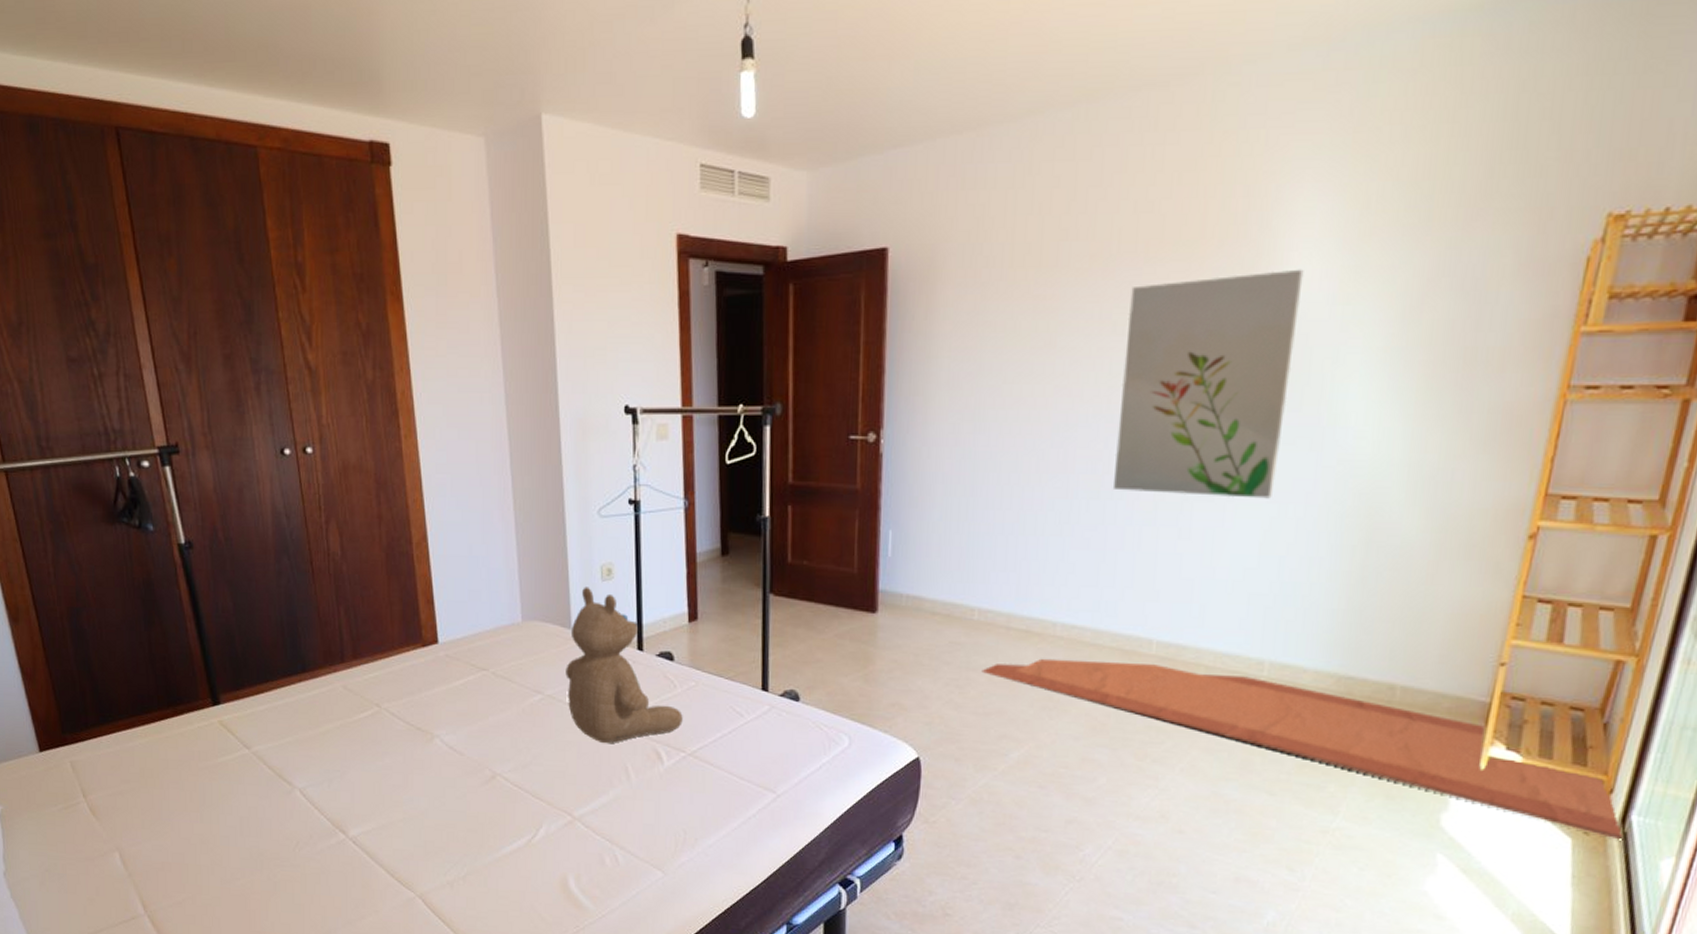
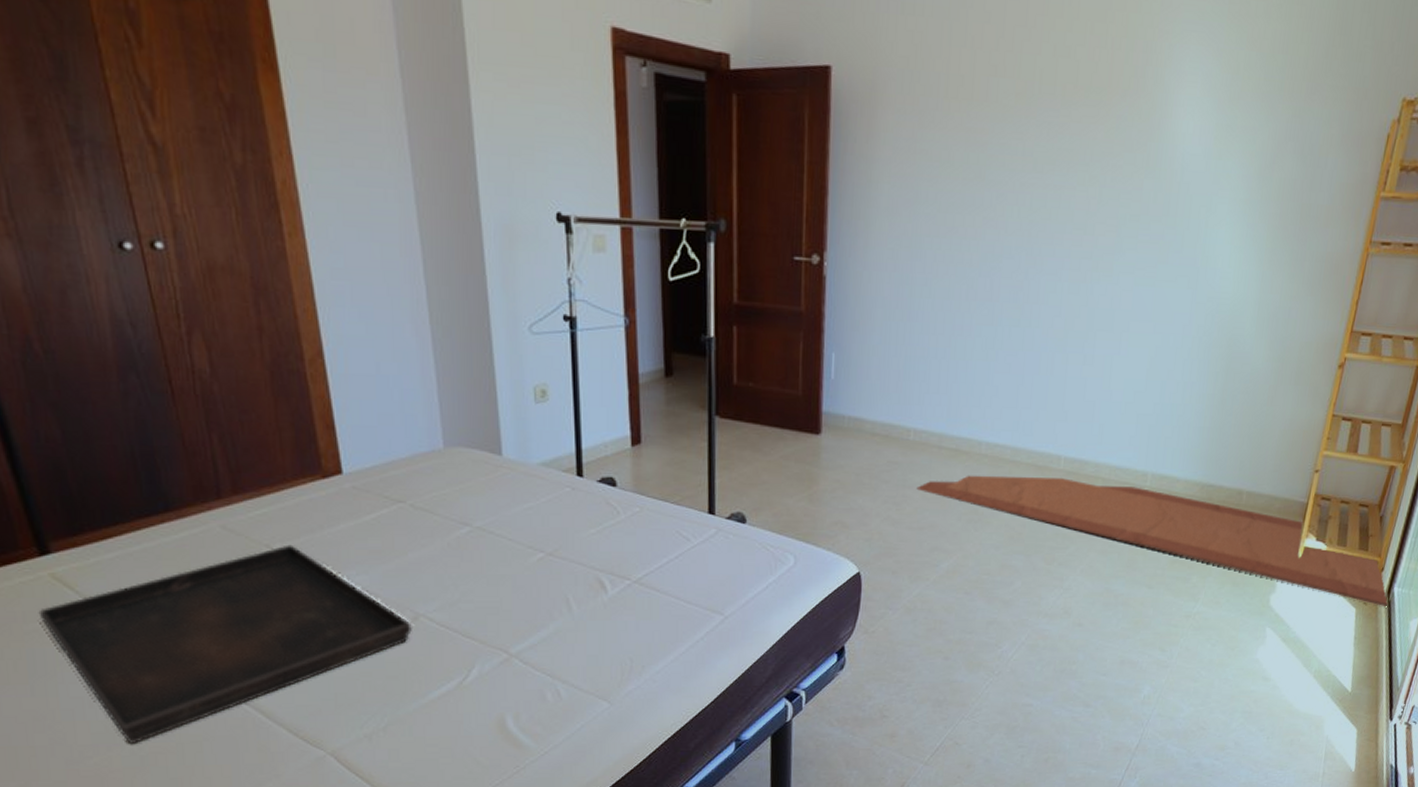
serving tray: none [209,704,491,871] -> present [38,544,413,745]
teddy bear: present [565,587,683,744] -> none [496,409,627,576]
wall art: present [1112,269,1304,499] -> none [1031,123,1188,330]

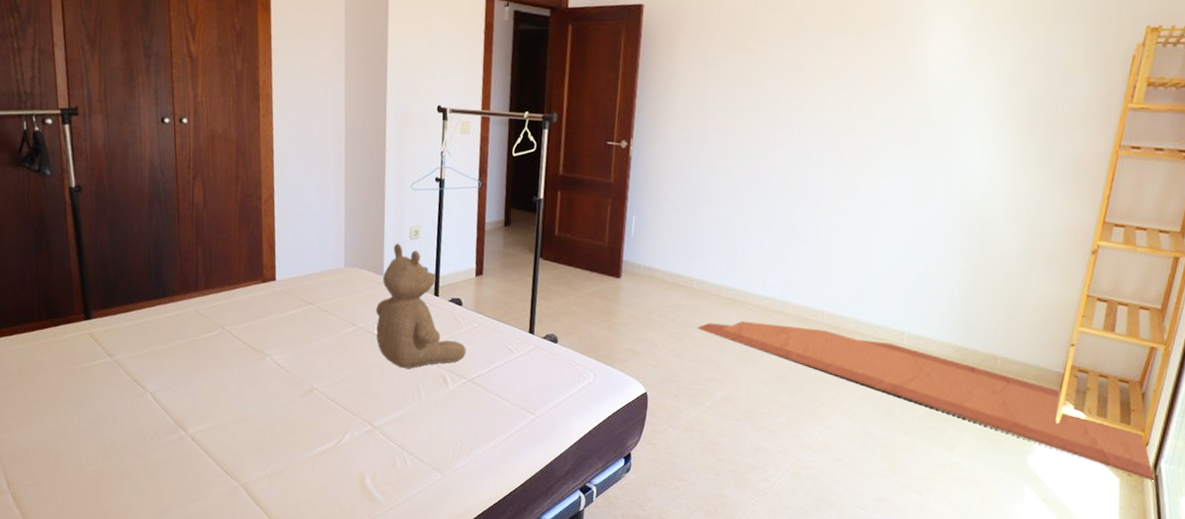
serving tray: present [38,544,413,745] -> none [78,327,309,460]
teddy bear: none [496,409,627,576] -> present [376,243,466,369]

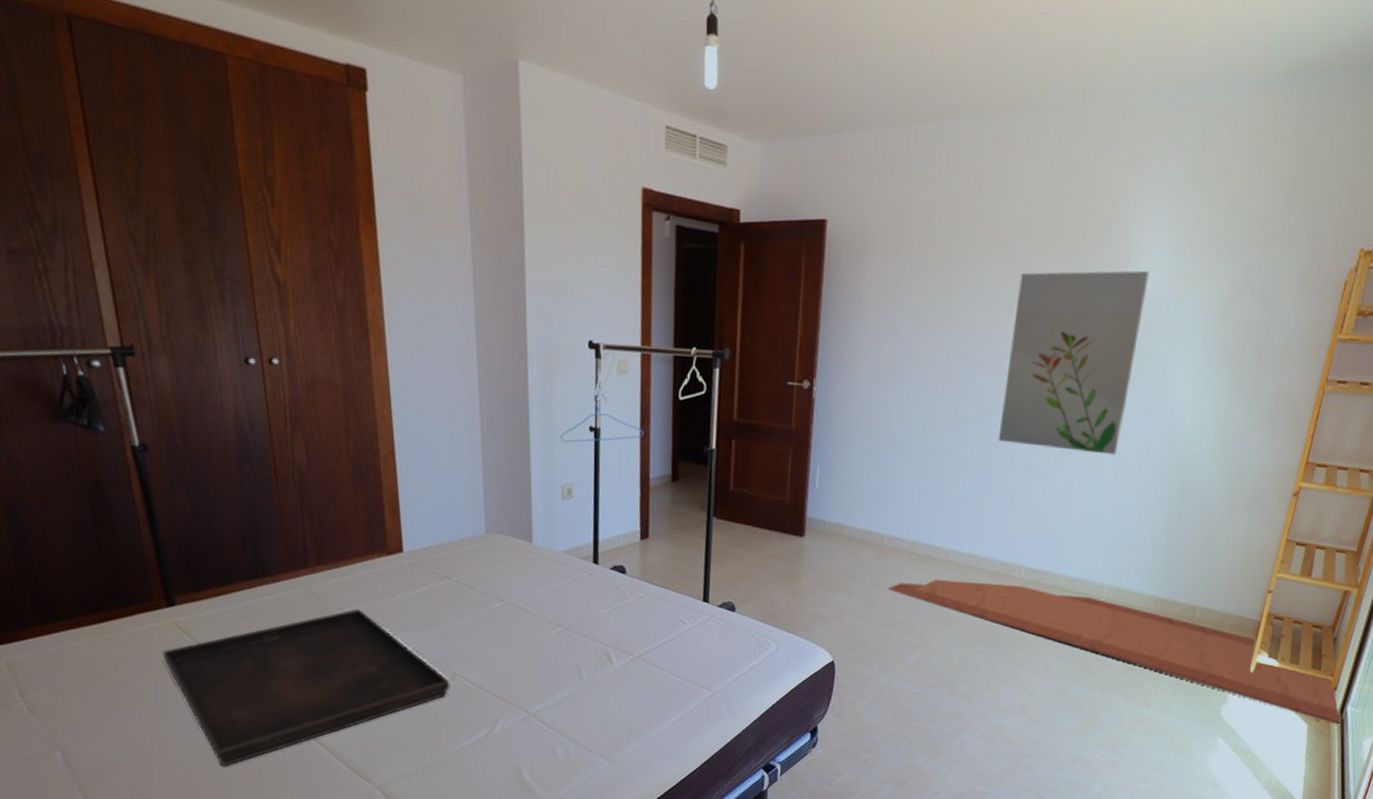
serving tray: none [78,327,309,460] -> present [162,609,451,767]
teddy bear: present [376,243,466,369] -> none [525,504,632,648]
wall art: none [799,46,940,212] -> present [998,270,1150,455]

